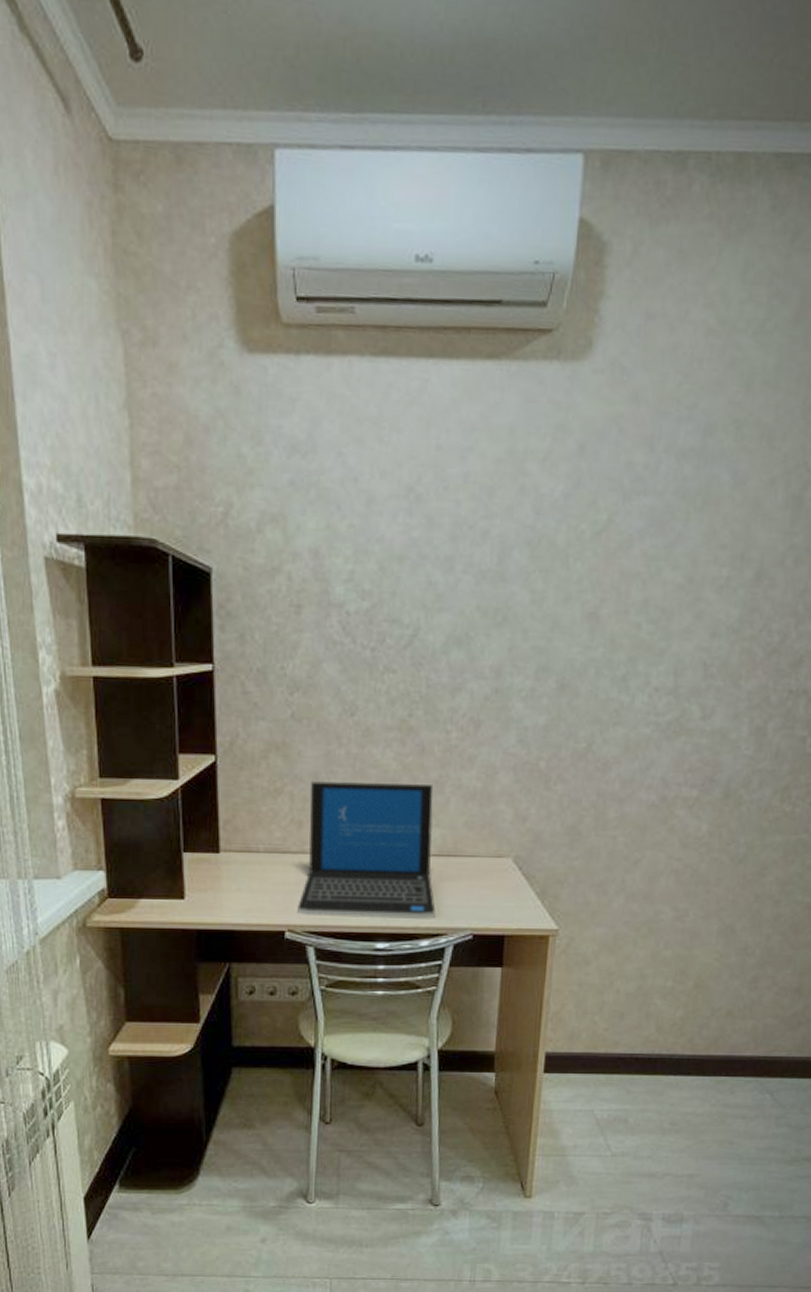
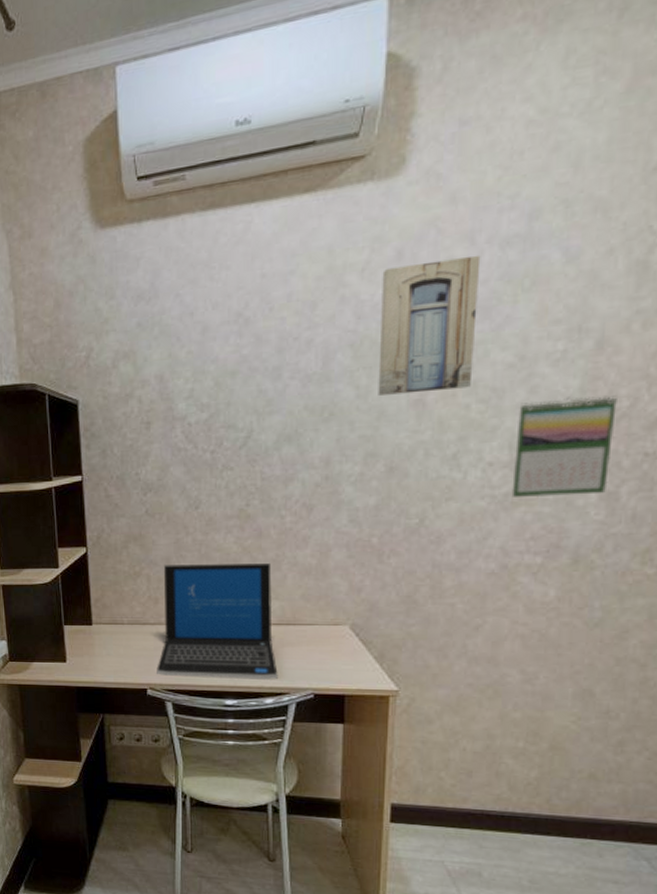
wall art: none [553,462,659,606] -> present [378,255,481,396]
calendar: none [674,626,770,729] -> present [511,395,617,498]

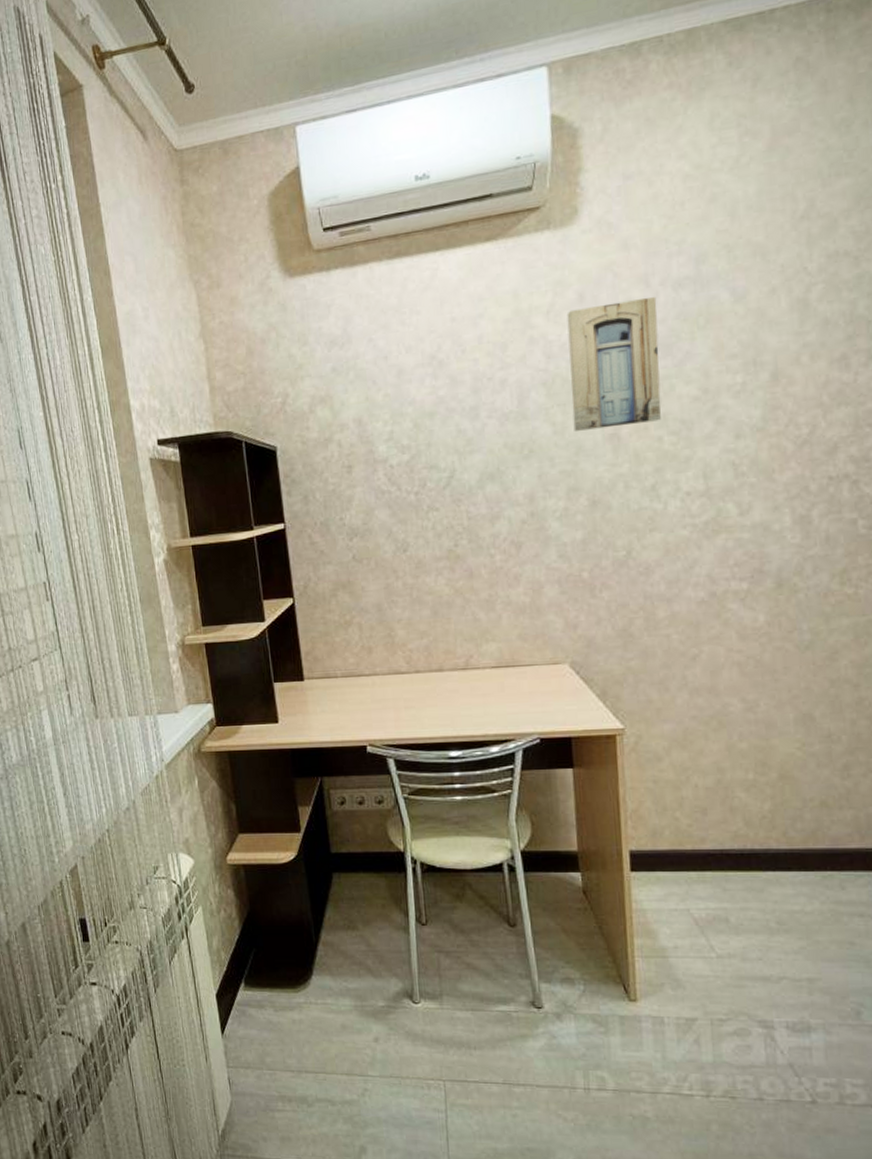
laptop: present [157,562,278,681] -> none [375,603,502,731]
calendar: present [511,395,617,498] -> none [708,423,800,525]

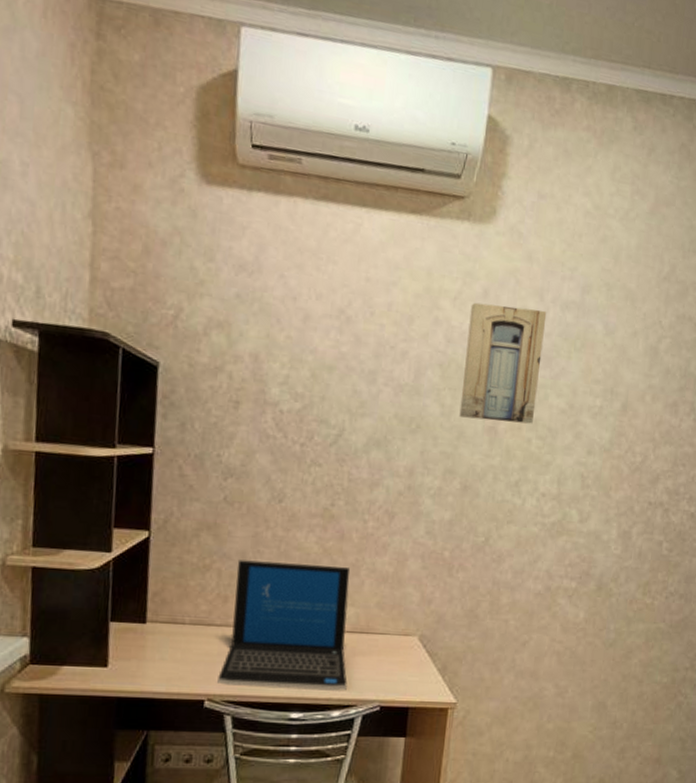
laptop: none [375,603,502,731] -> present [217,560,351,692]

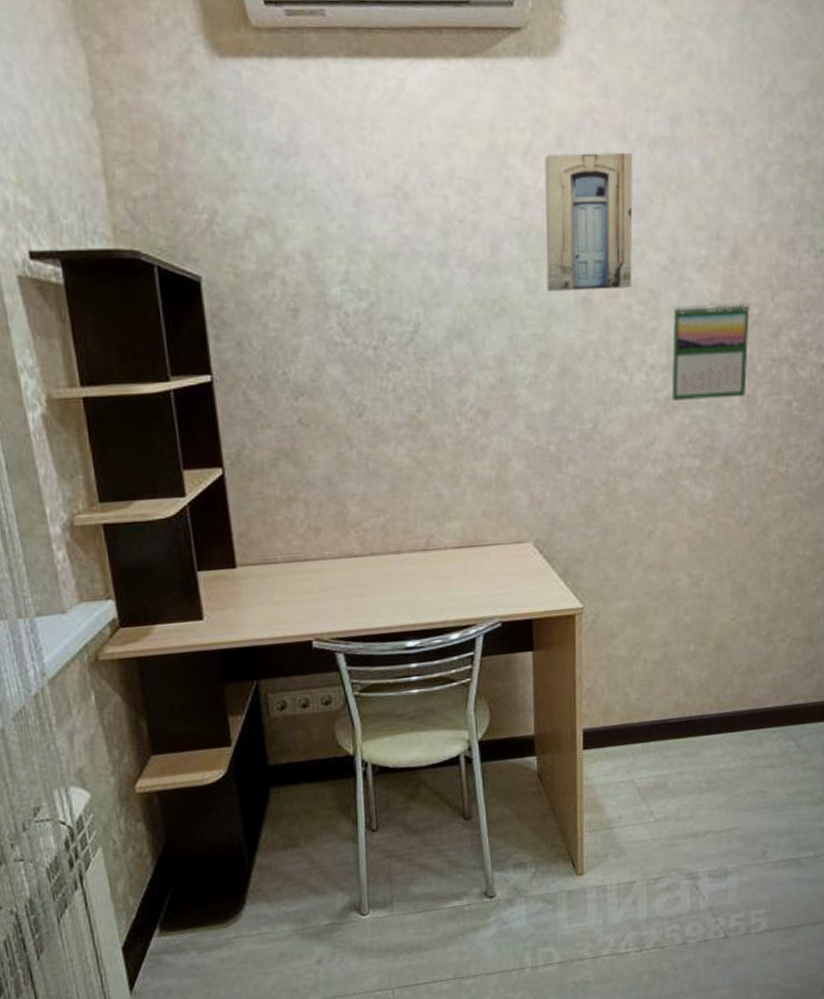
laptop: present [217,560,351,692] -> none [322,477,463,622]
calendar: none [557,445,634,532] -> present [671,302,750,401]

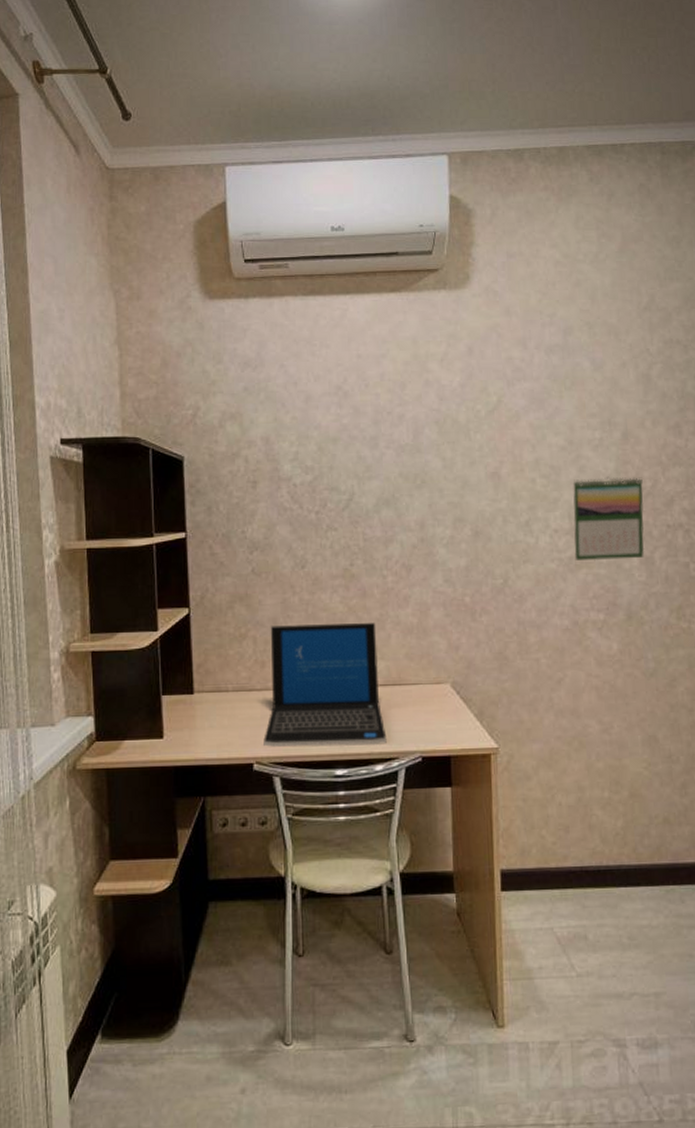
laptop: none [322,477,463,622] -> present [263,622,387,748]
wall art: present [544,152,633,291] -> none [458,357,535,467]

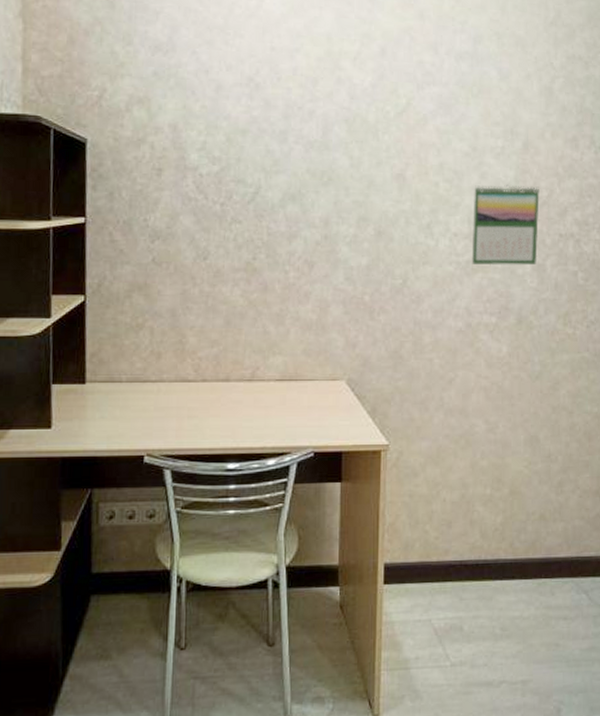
laptop: present [263,622,387,748] -> none [156,316,280,441]

